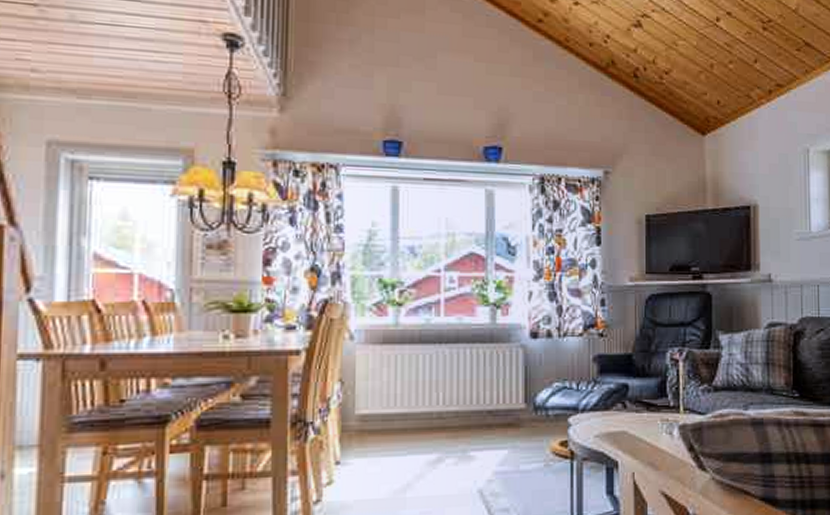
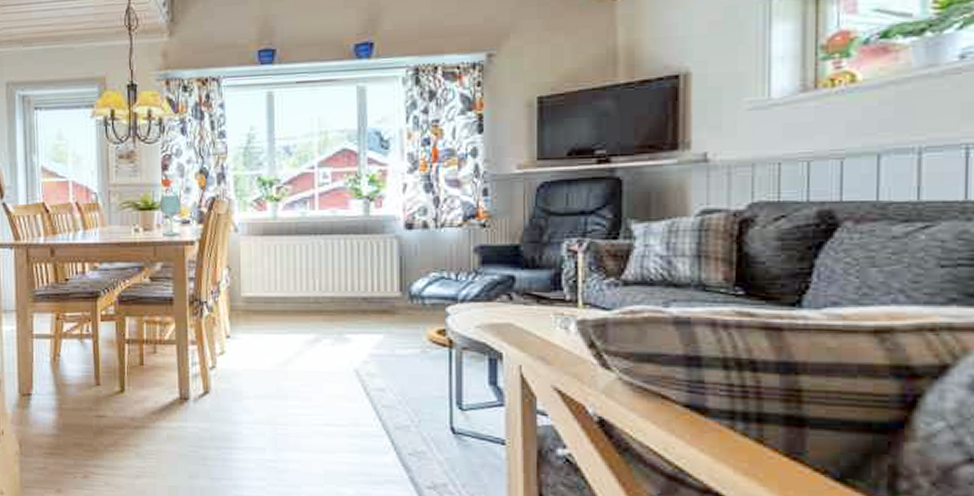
wine glass: none [257,295,287,344] -> present [159,194,182,236]

